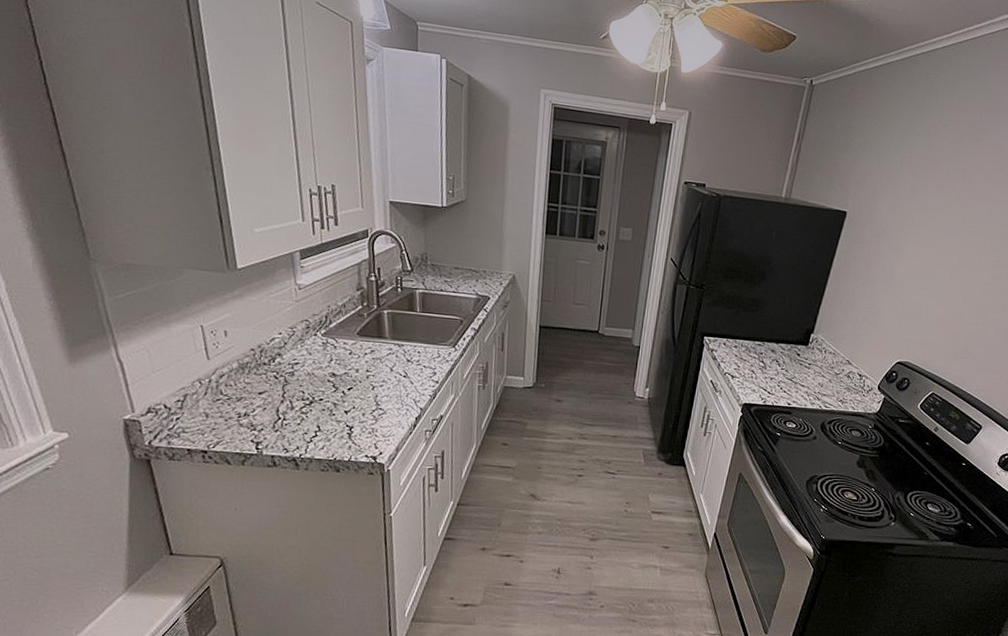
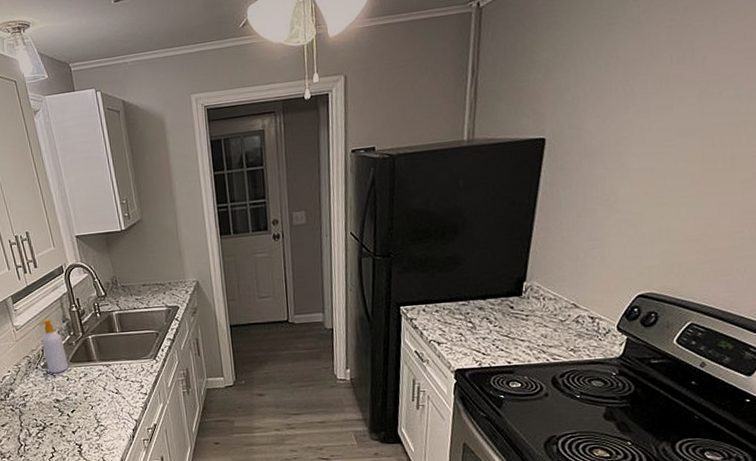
soap bottle: none [327,283,355,345] -> present [39,319,69,374]

